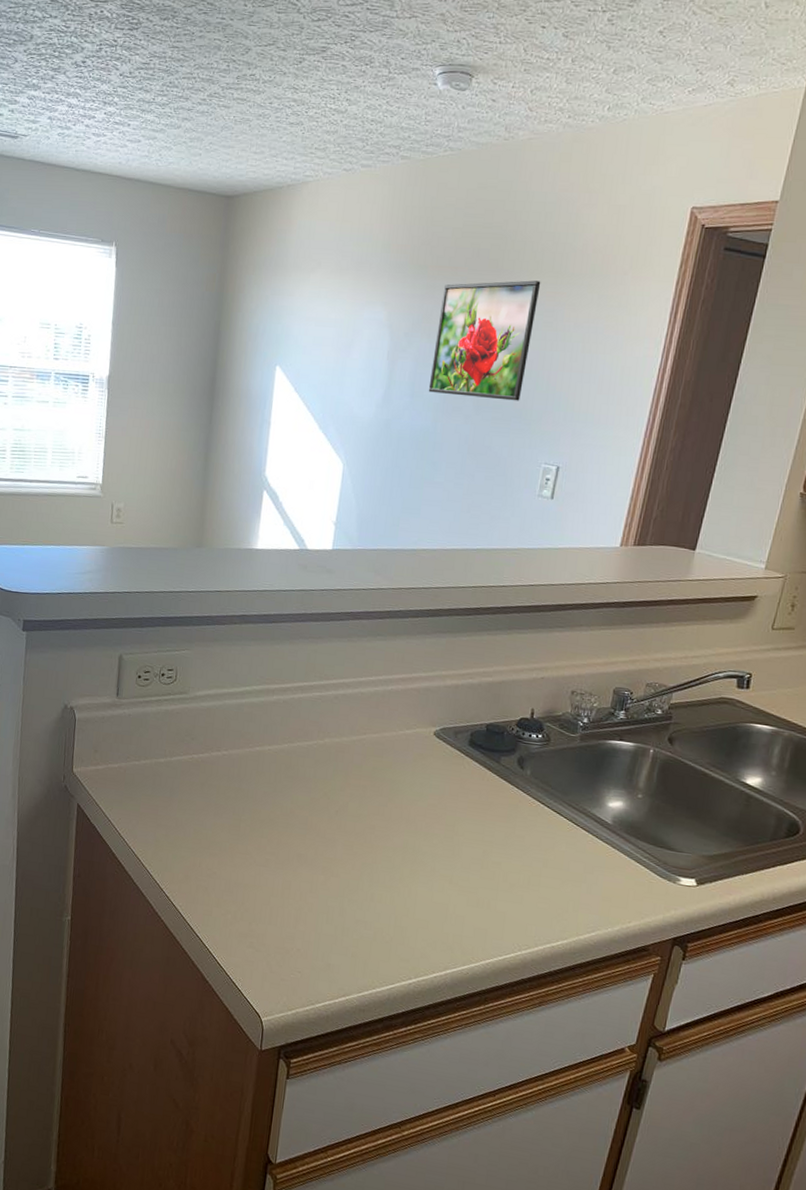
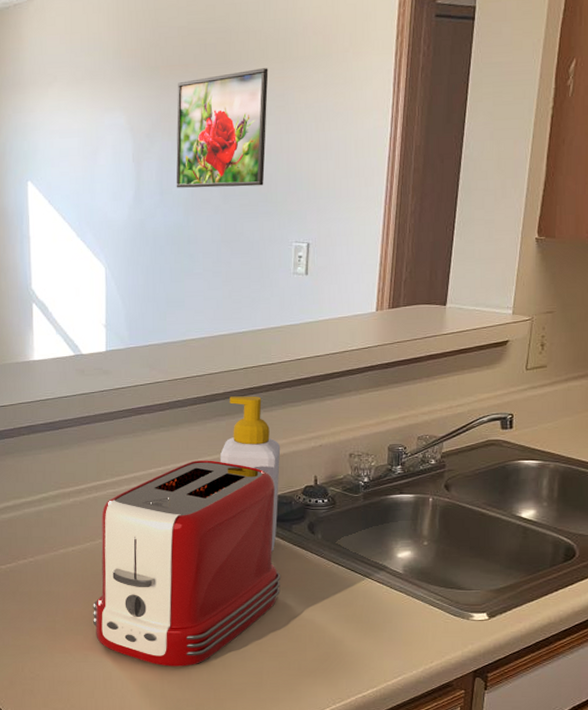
toaster: none [279,674,489,888] -> present [93,460,281,667]
soap bottle: none [434,614,500,781] -> present [219,396,281,552]

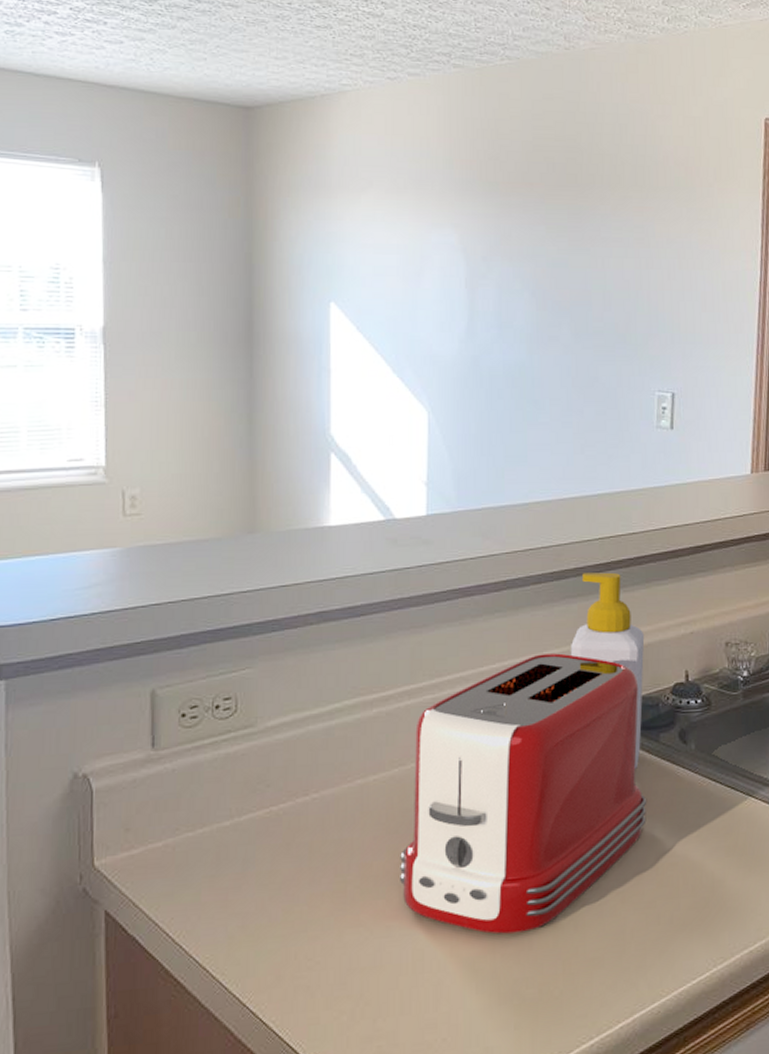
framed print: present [176,68,269,188] -> none [518,195,626,325]

